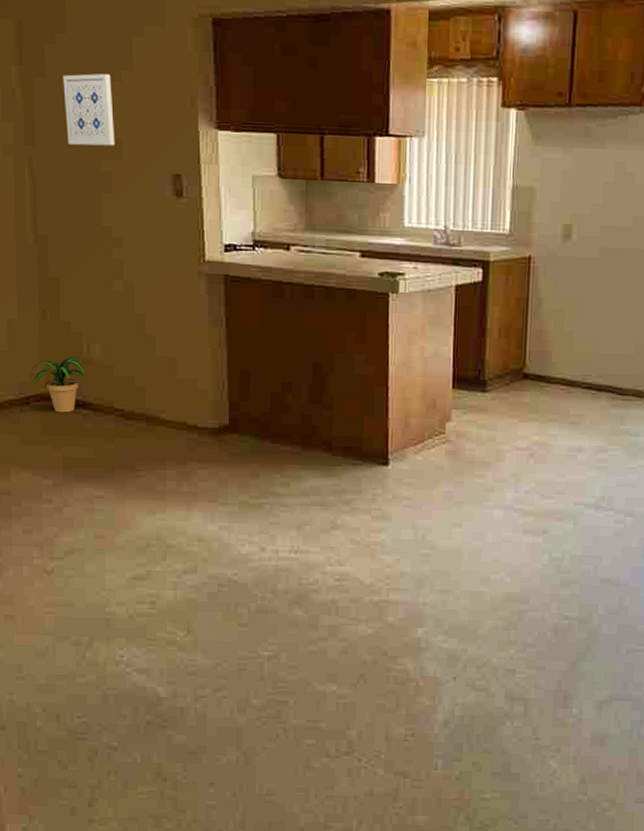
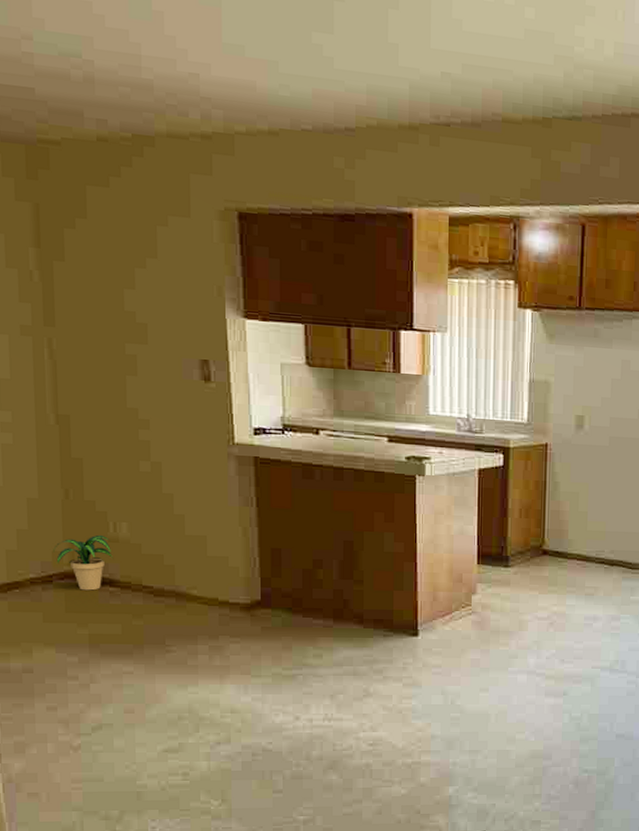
wall art: present [63,73,116,146] -> none [84,259,140,331]

